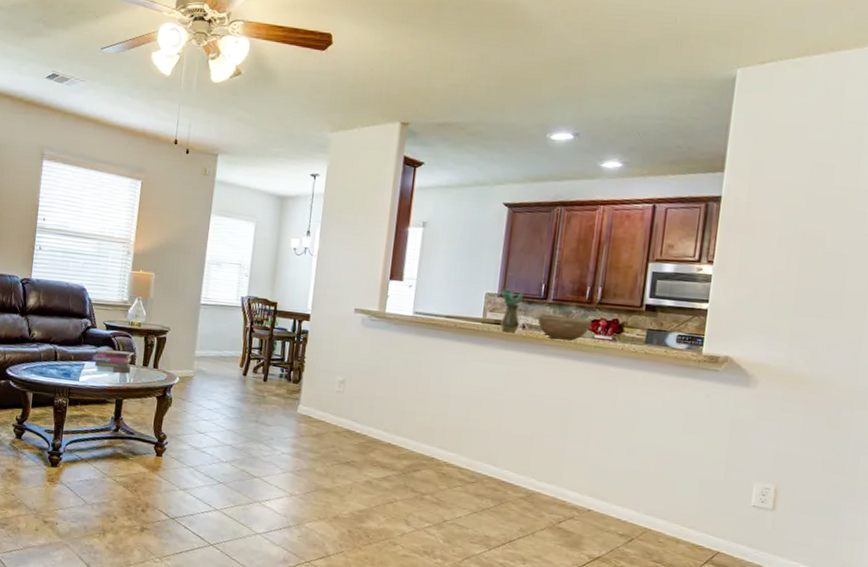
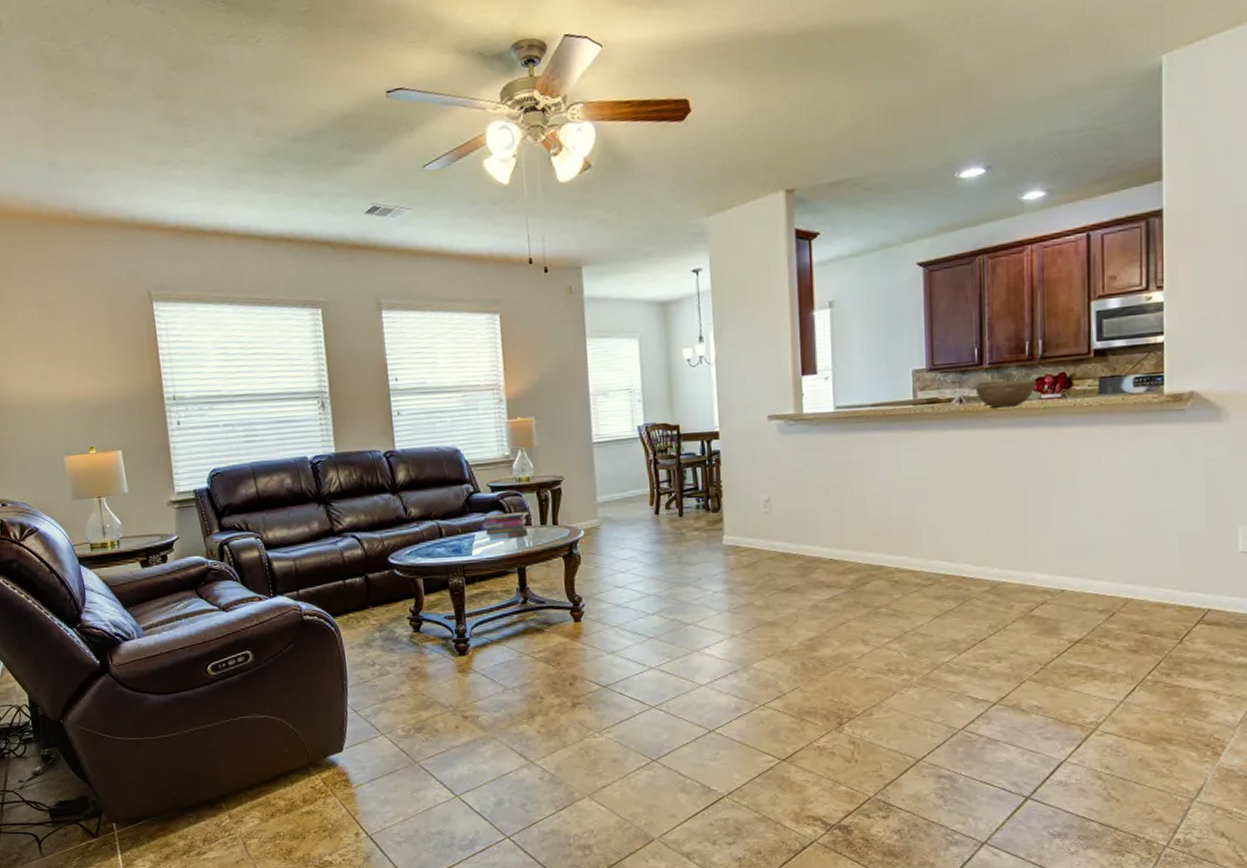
vase: present [500,286,525,334] -> none [929,358,957,412]

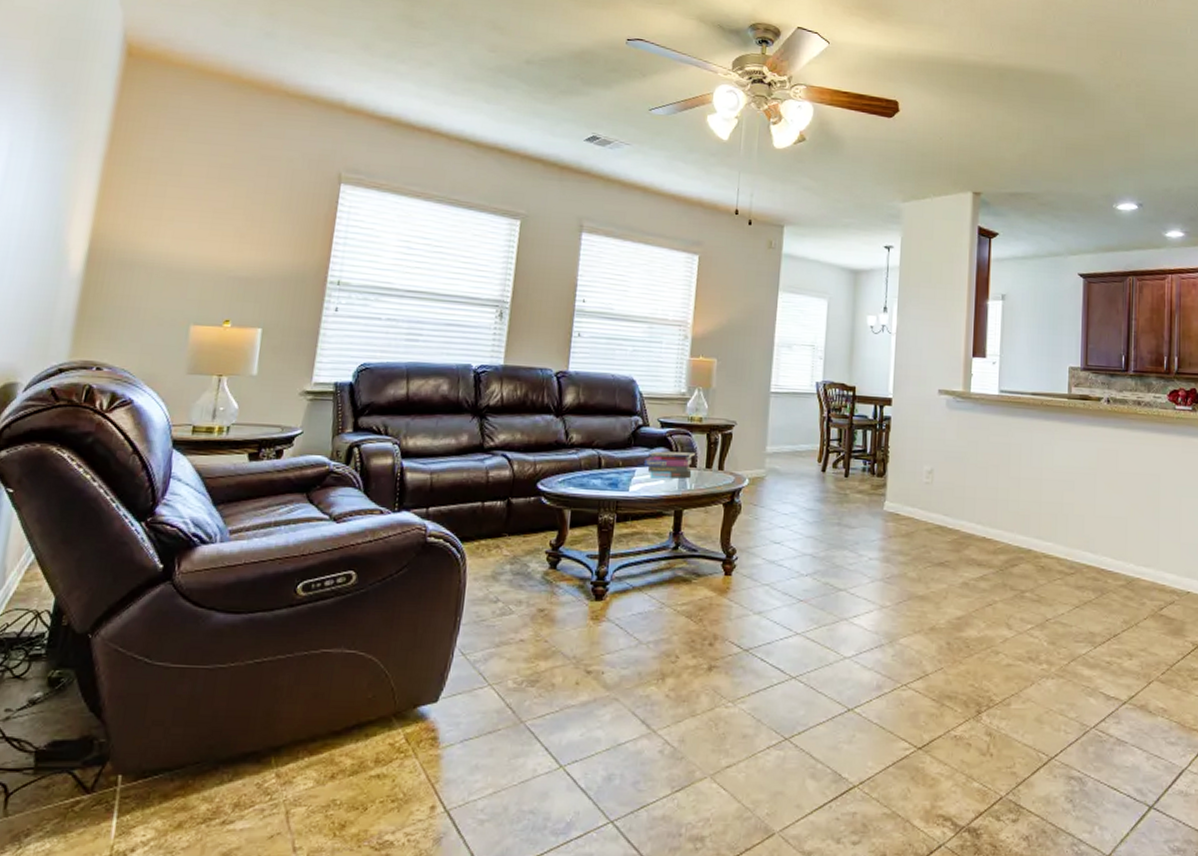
bowl: present [975,379,1037,409] -> none [1121,386,1172,414]

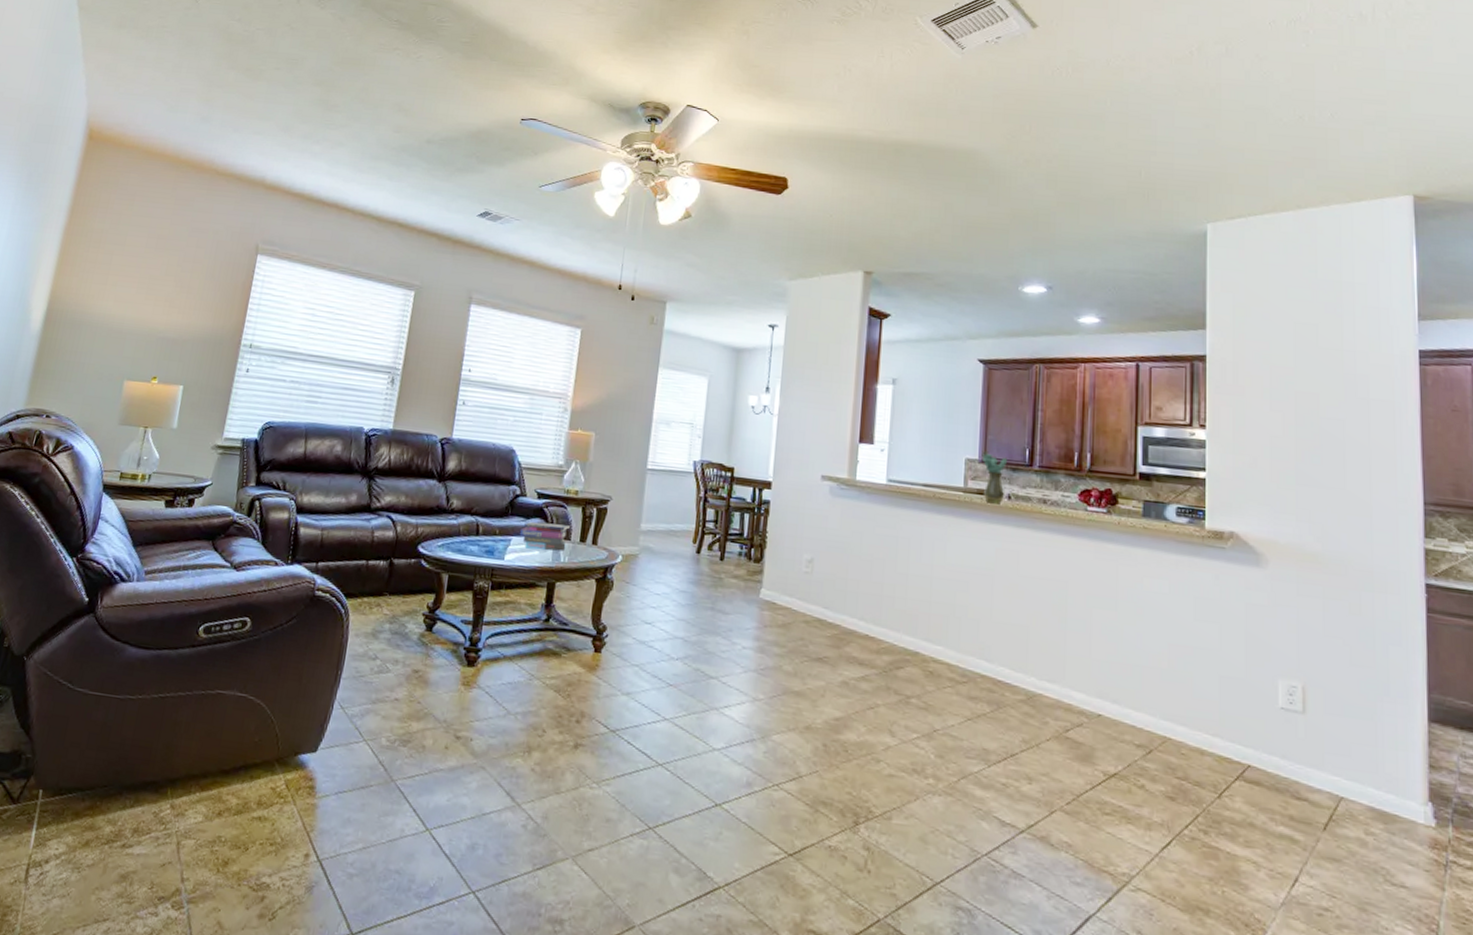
vase: none [1083,359,1107,409] -> present [981,451,1008,506]

